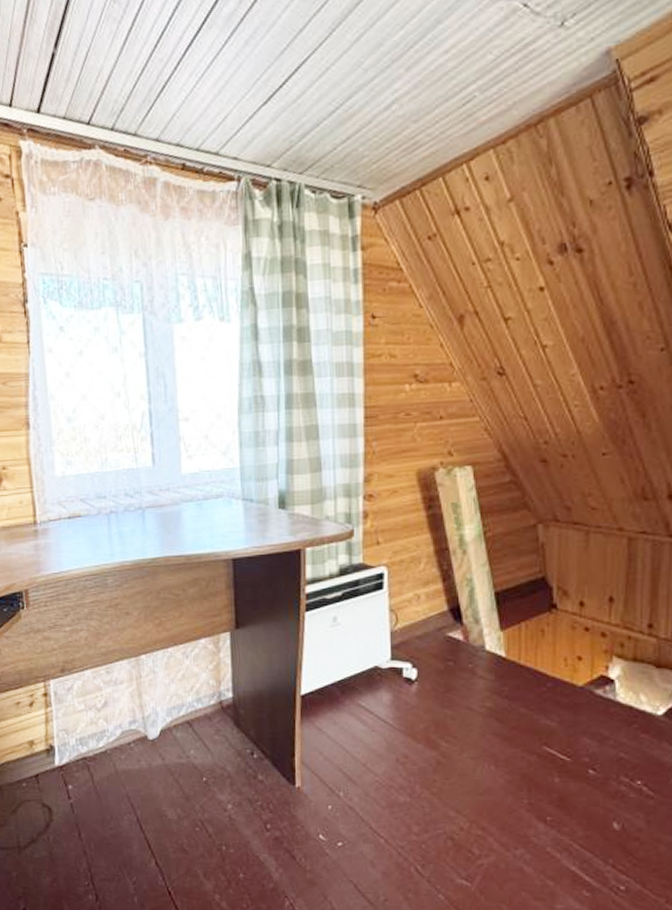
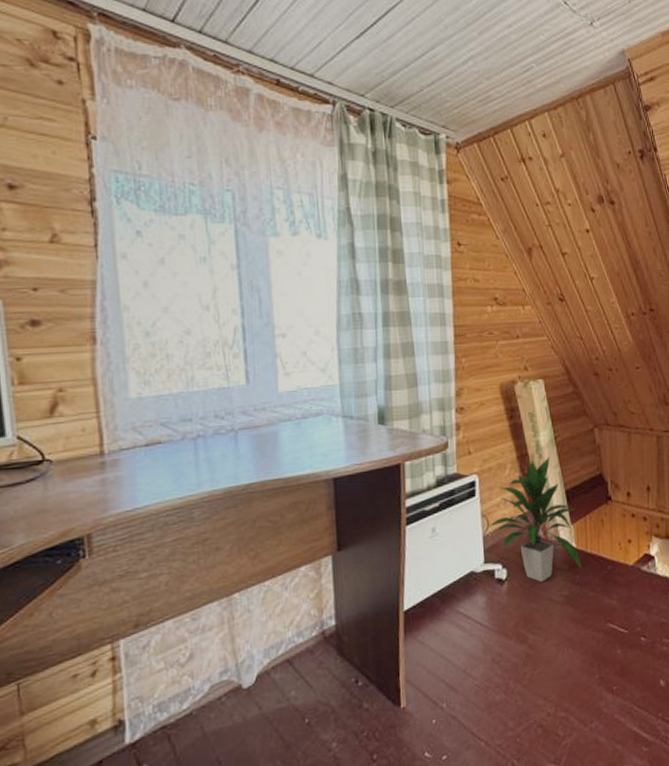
indoor plant: none [398,553,512,689] -> present [489,456,582,583]

